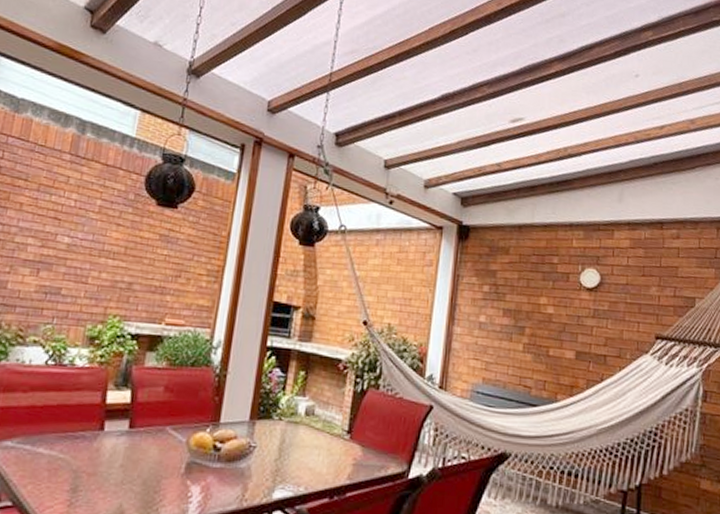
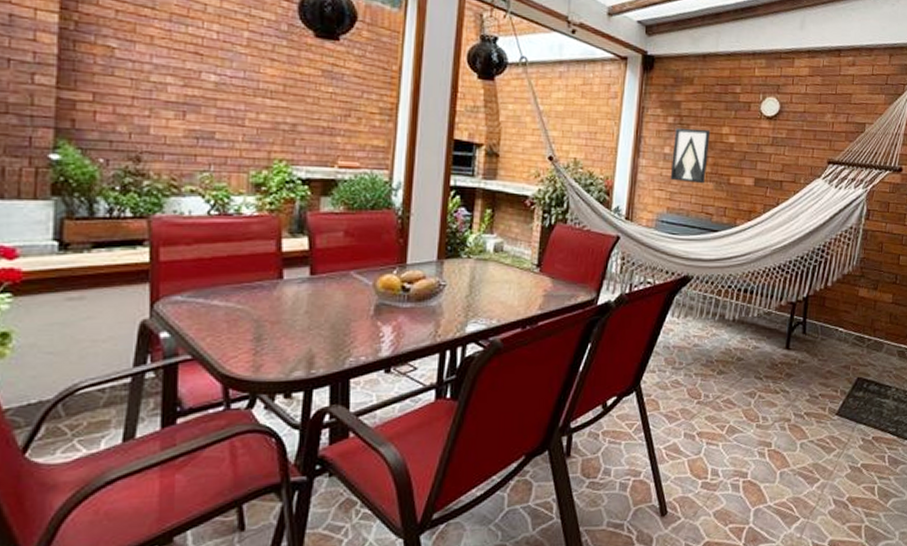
wall art: none [485,296,528,355] -> present [670,127,711,184]

